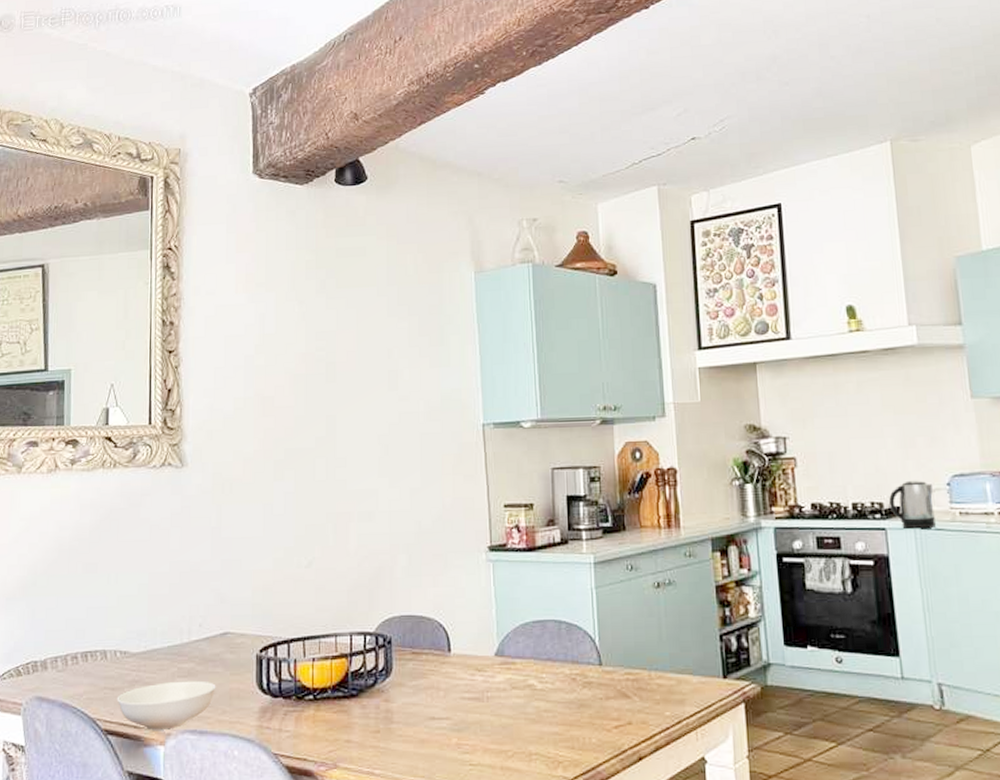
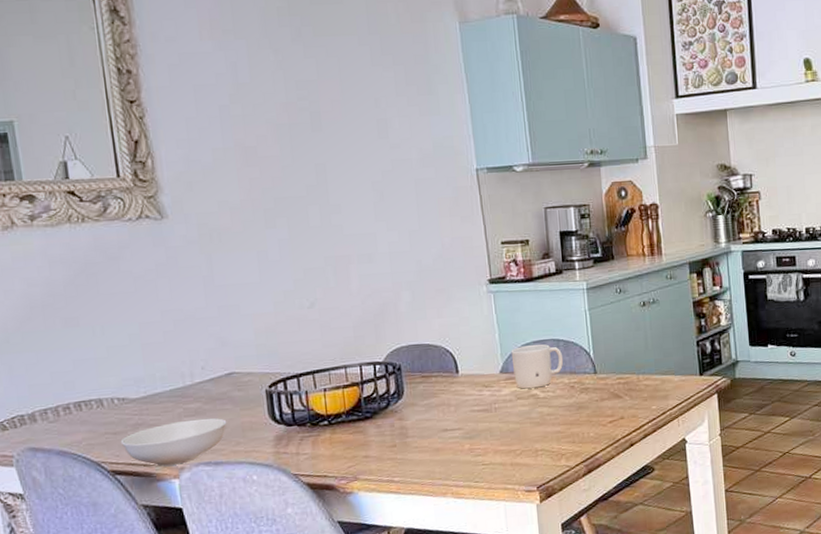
mug: none [508,624,565,677] -> present [511,343,564,389]

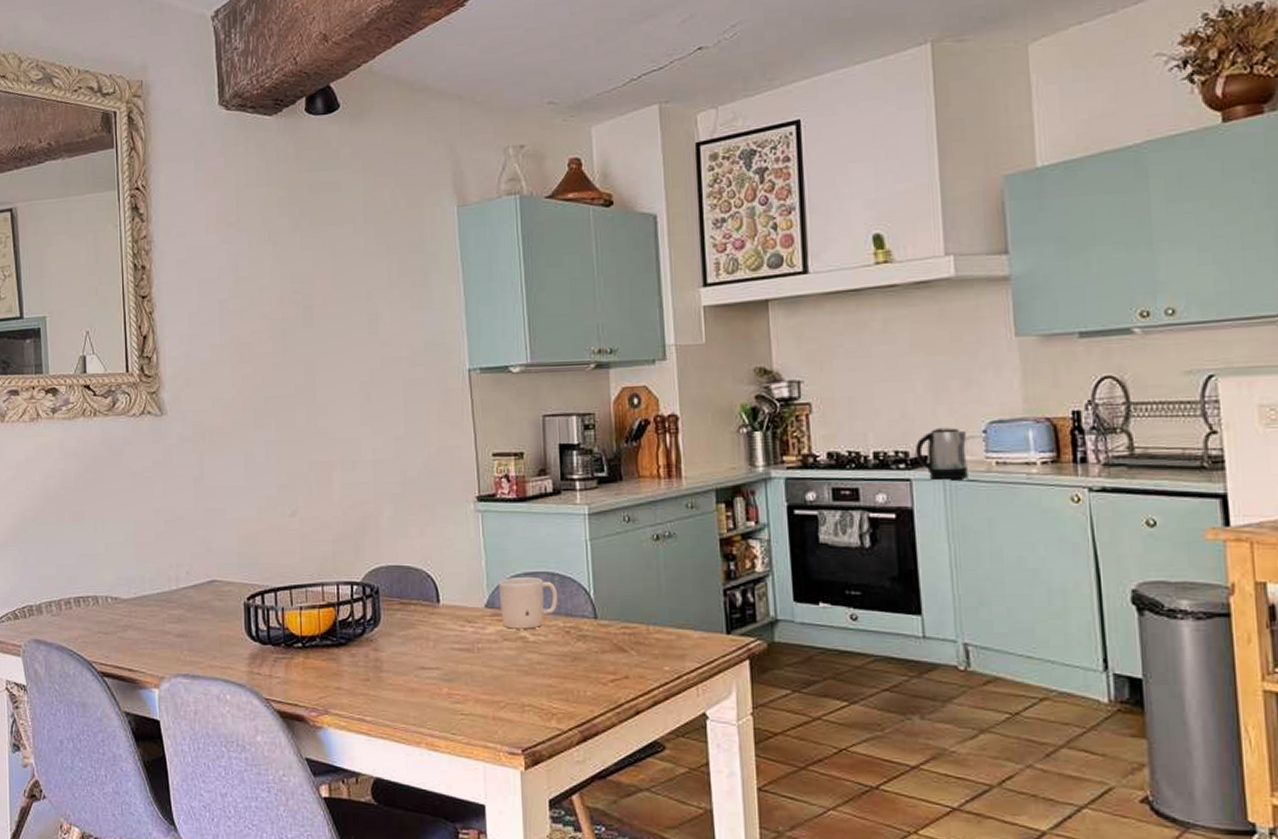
bowl: present [120,417,227,466] -> none [110,627,206,673]

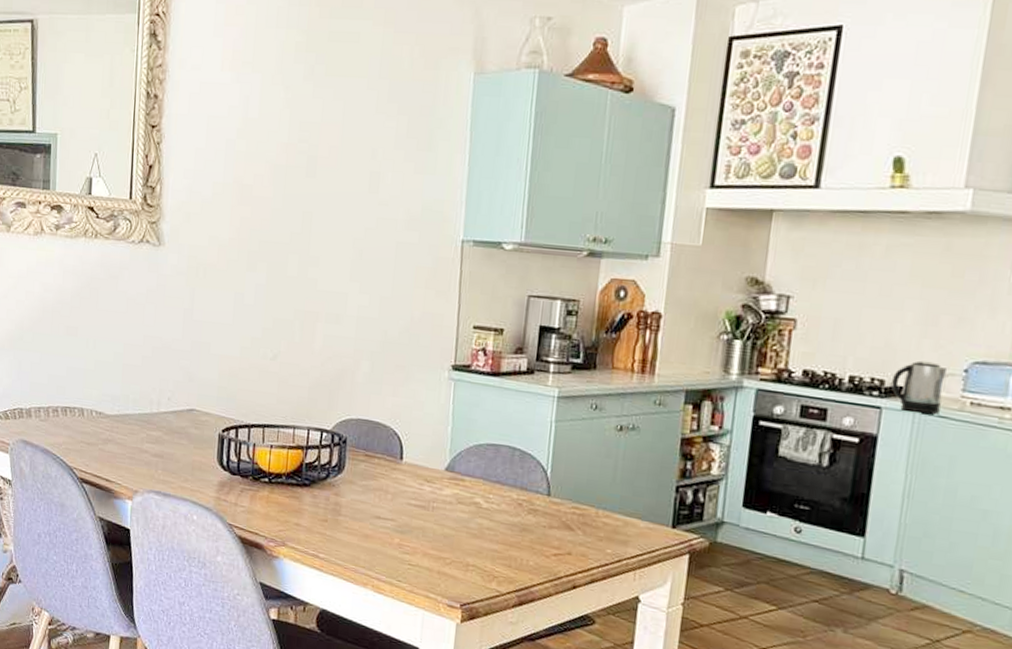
mug: present [498,576,559,629] -> none [459,446,517,497]

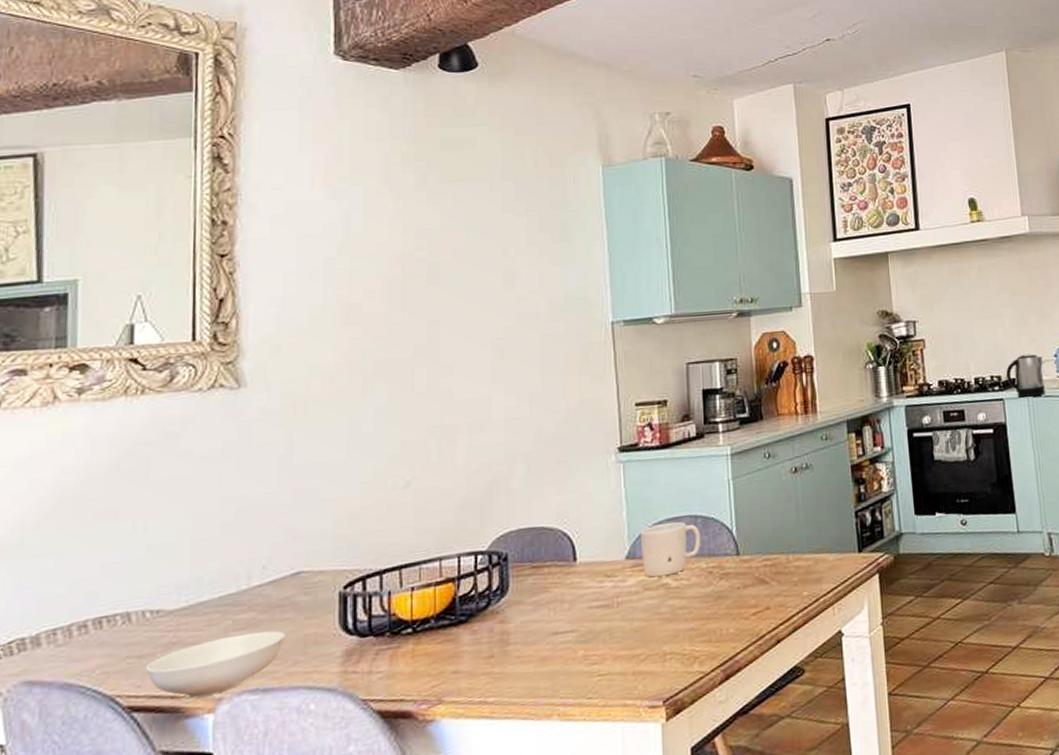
bowl: none [91,445,181,488] -> present [145,630,286,698]
mug: none [459,446,517,497] -> present [640,521,701,578]

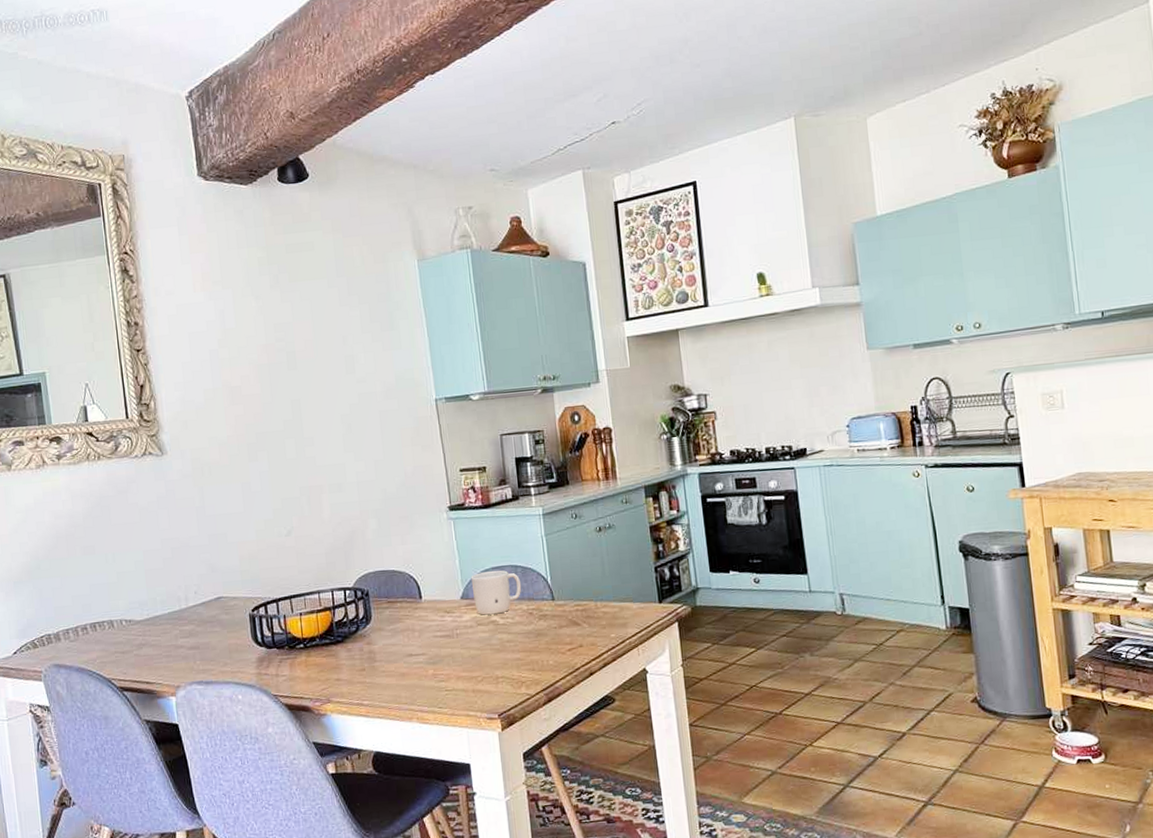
bowl: present [145,630,286,698] -> none [127,639,216,684]
kettle: present [1006,353,1045,398] -> none [797,424,837,467]

